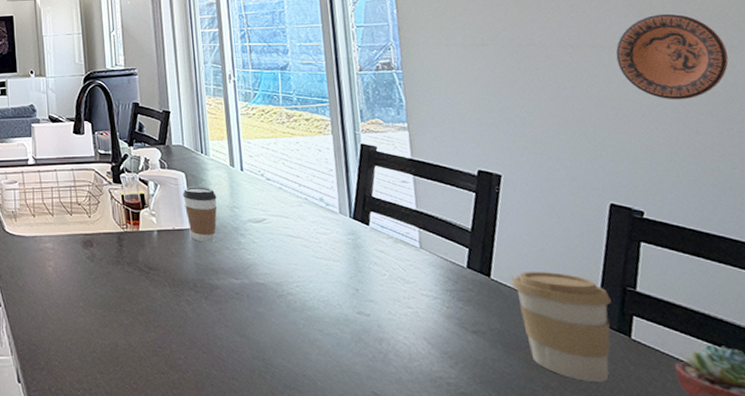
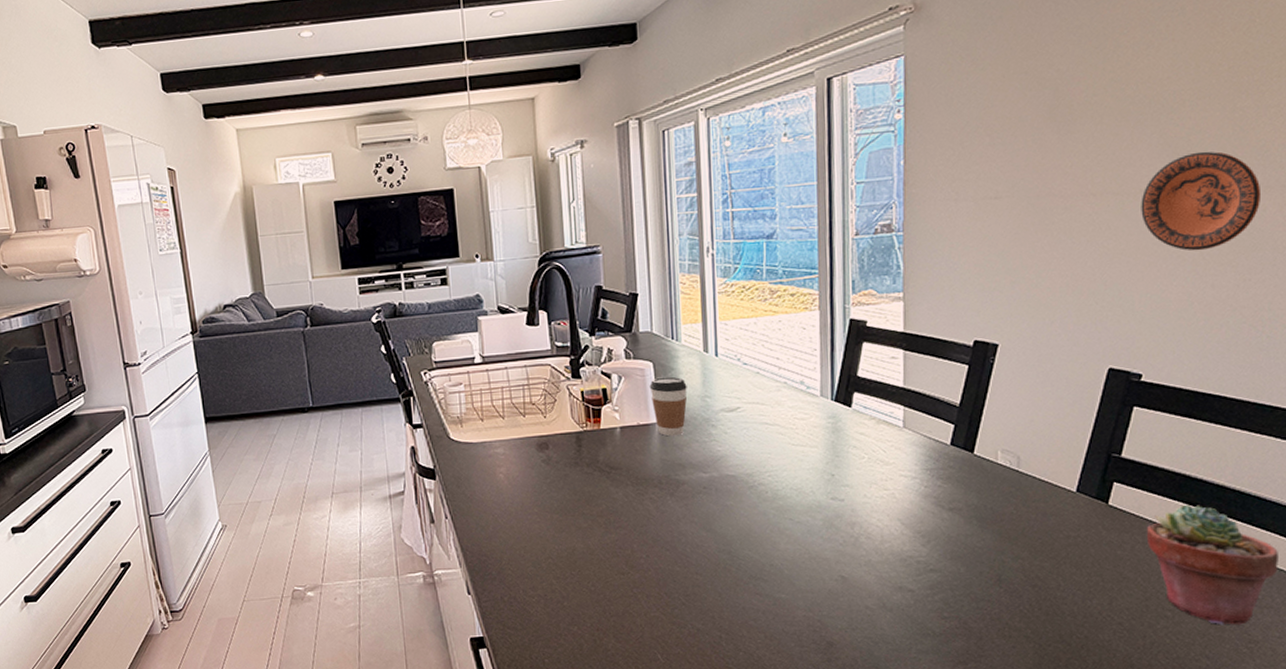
coffee cup: present [512,271,612,382] -> none [995,443,1094,550]

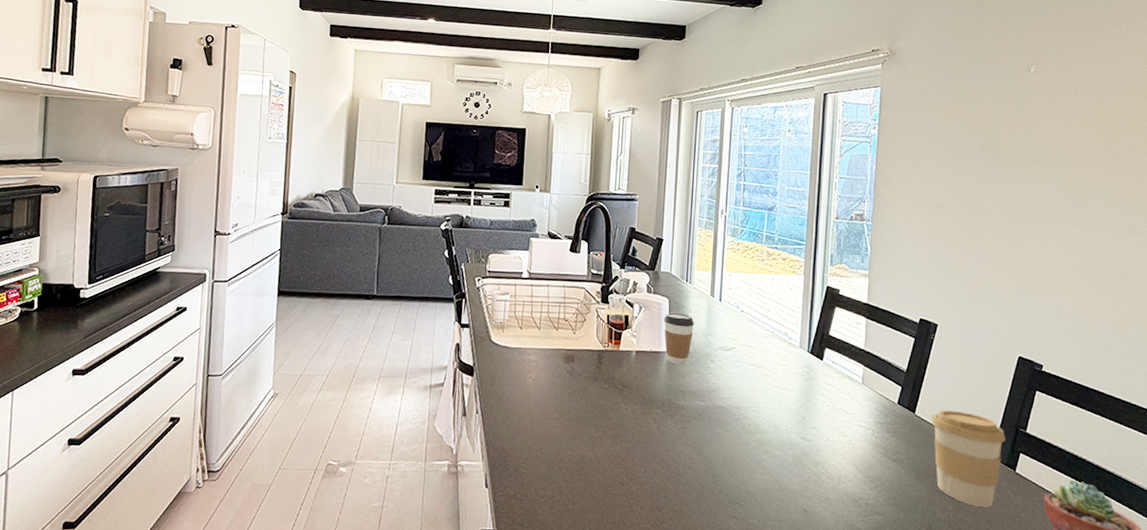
coffee cup: none [995,443,1094,550] -> present [931,410,1006,508]
decorative plate: present [1141,151,1260,251] -> none [1044,196,1128,273]

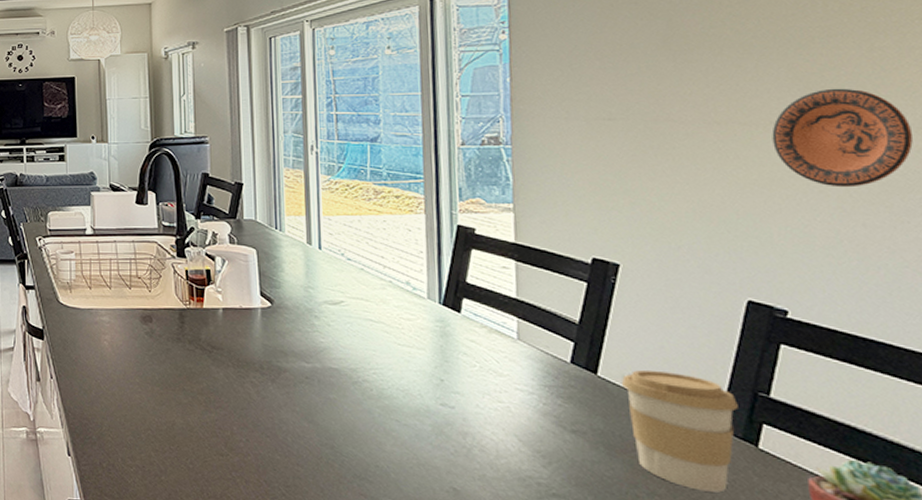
coffee cup: present [664,312,694,366] -> none [252,264,290,323]
decorative plate: none [1044,196,1128,273] -> present [772,88,913,188]

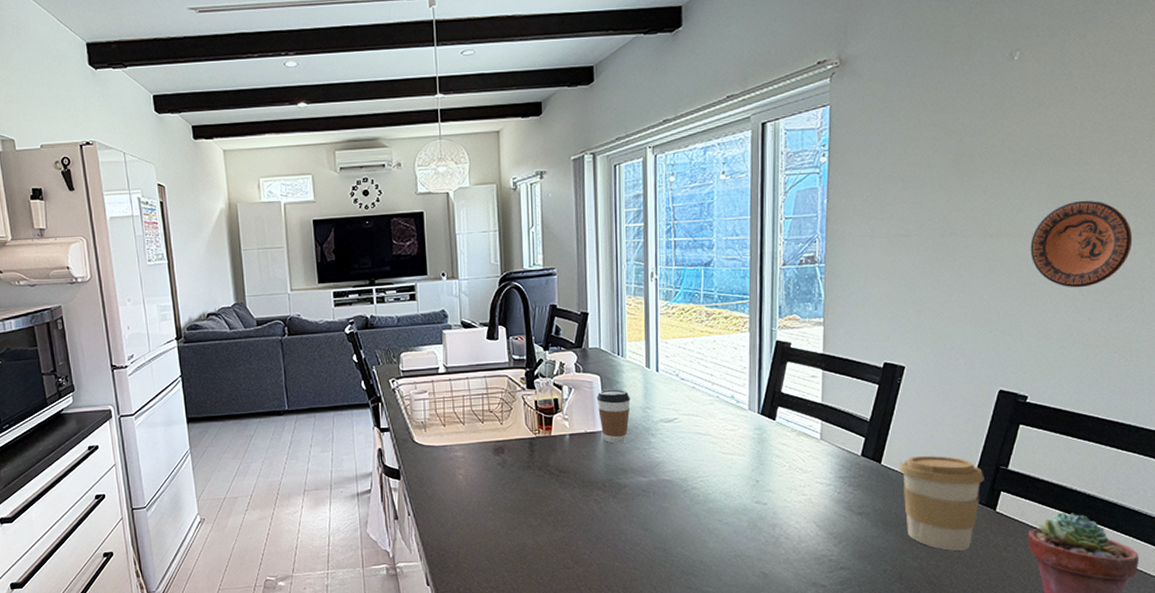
coffee cup: none [252,264,290,323] -> present [596,389,630,444]

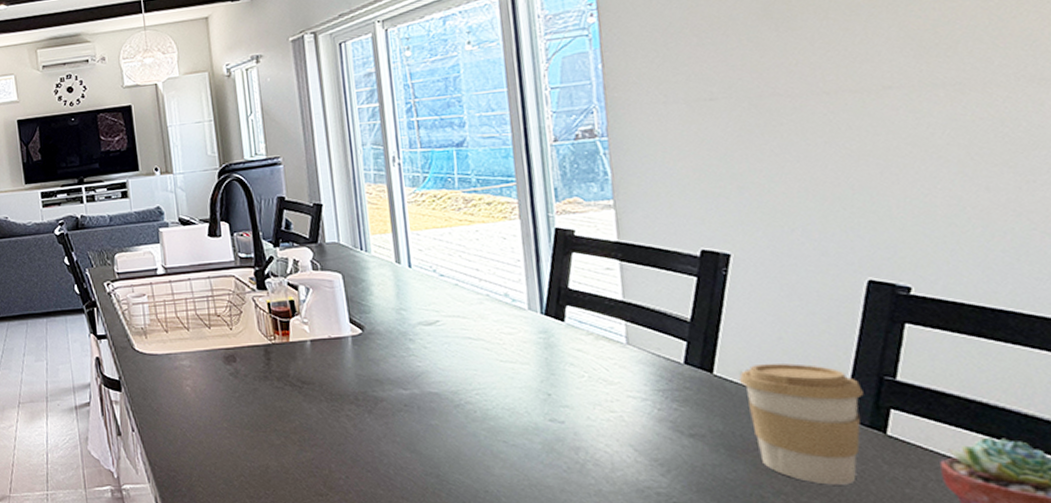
coffee cup: present [596,389,630,444] -> none [339,288,381,351]
decorative plate: present [1030,200,1132,288] -> none [885,43,1036,151]

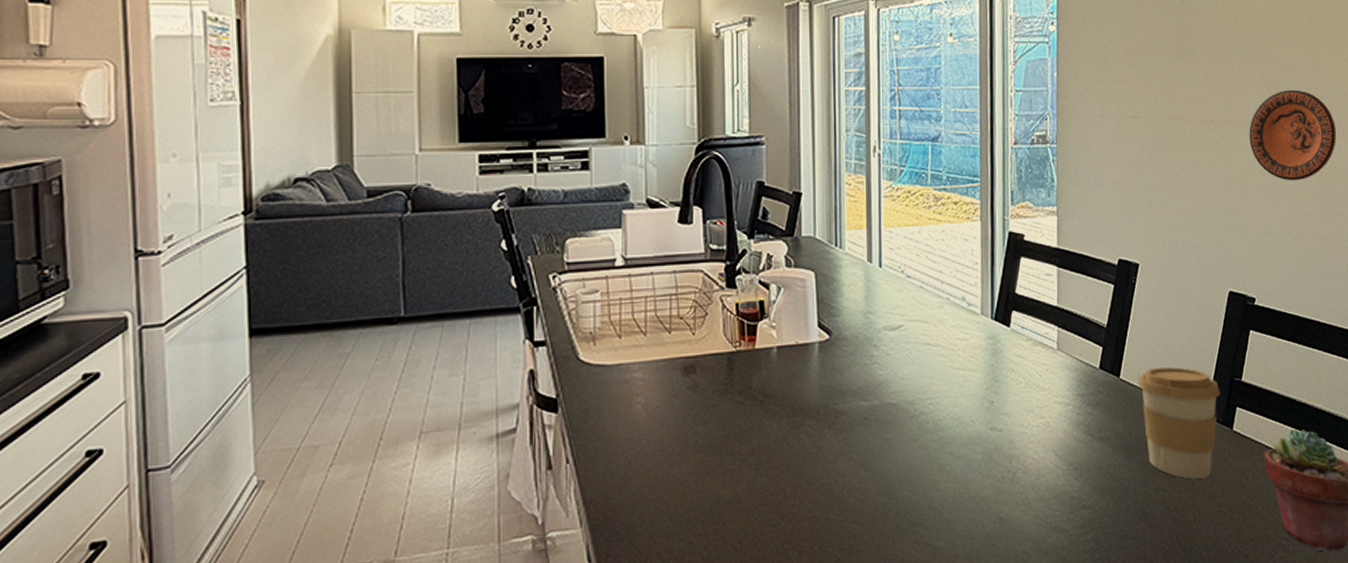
decorative plate: none [885,43,1036,151] -> present [1249,89,1336,181]

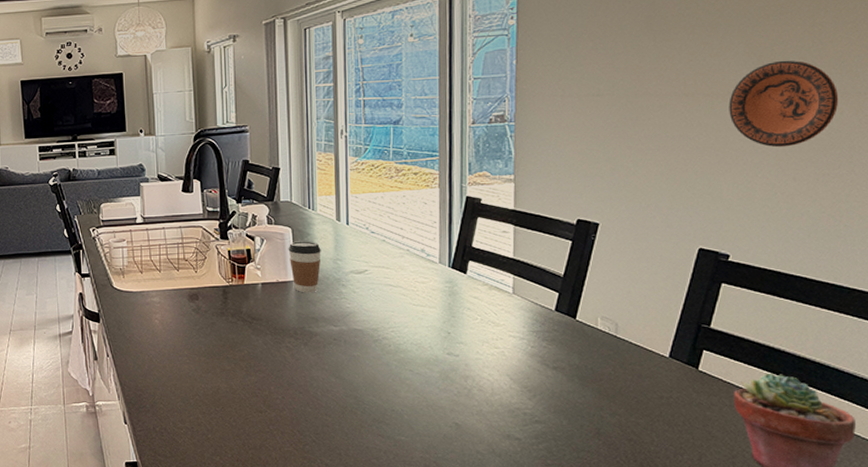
coffee cup: none [810,288,850,358] -> present [288,241,321,293]
coffee cup: present [1138,367,1220,479] -> none [596,312,685,408]

